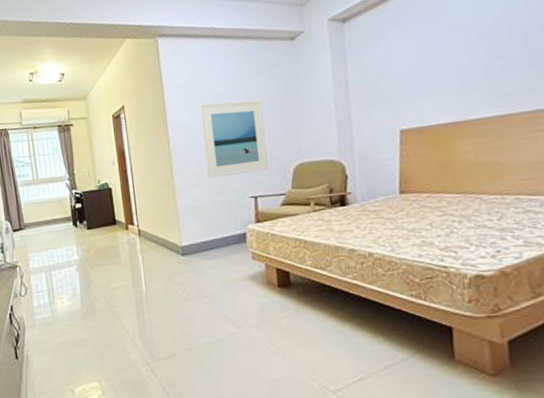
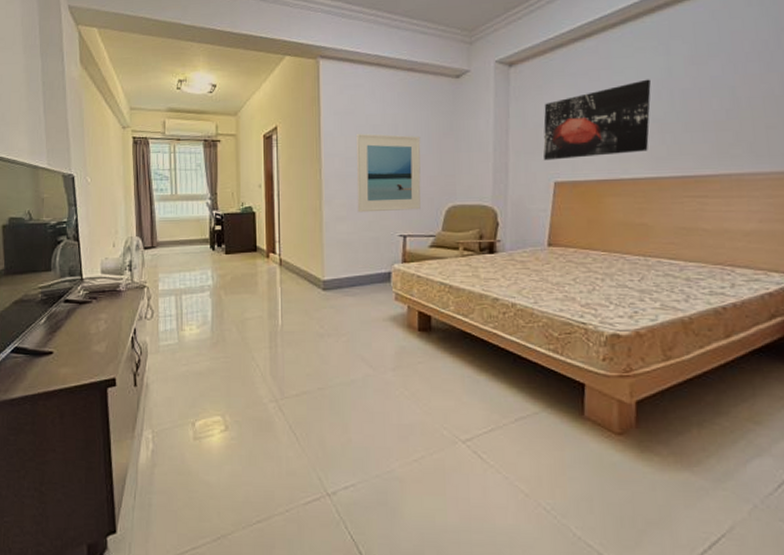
wall art: none [381,18,494,110] -> present [543,79,651,161]

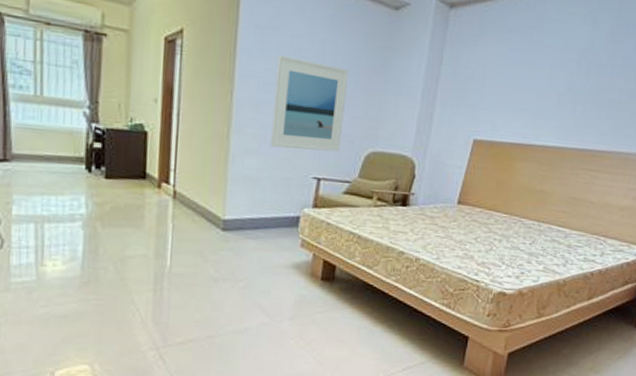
wall art: present [543,79,651,161] -> none [468,47,575,121]

